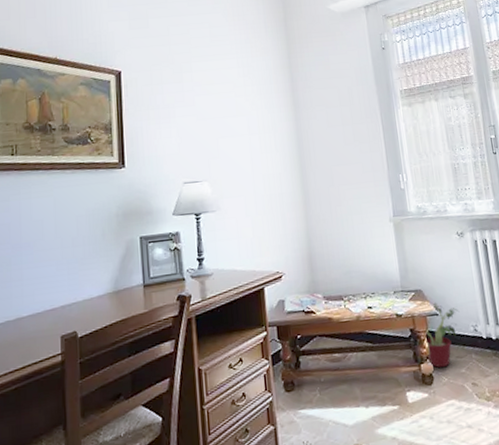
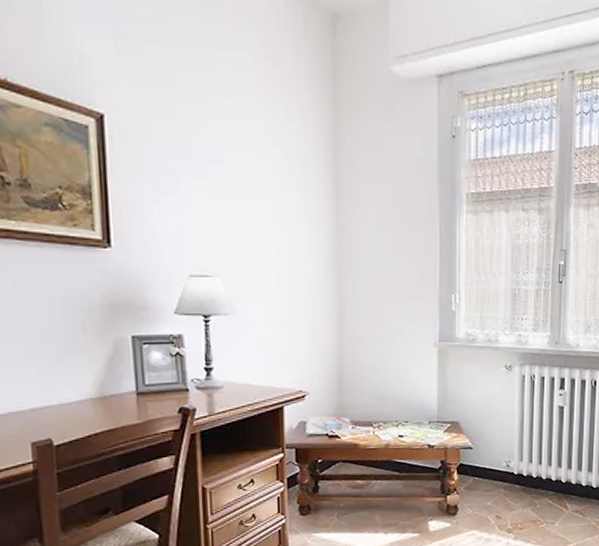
potted plant: present [424,302,460,368] -> none [454,435,495,500]

